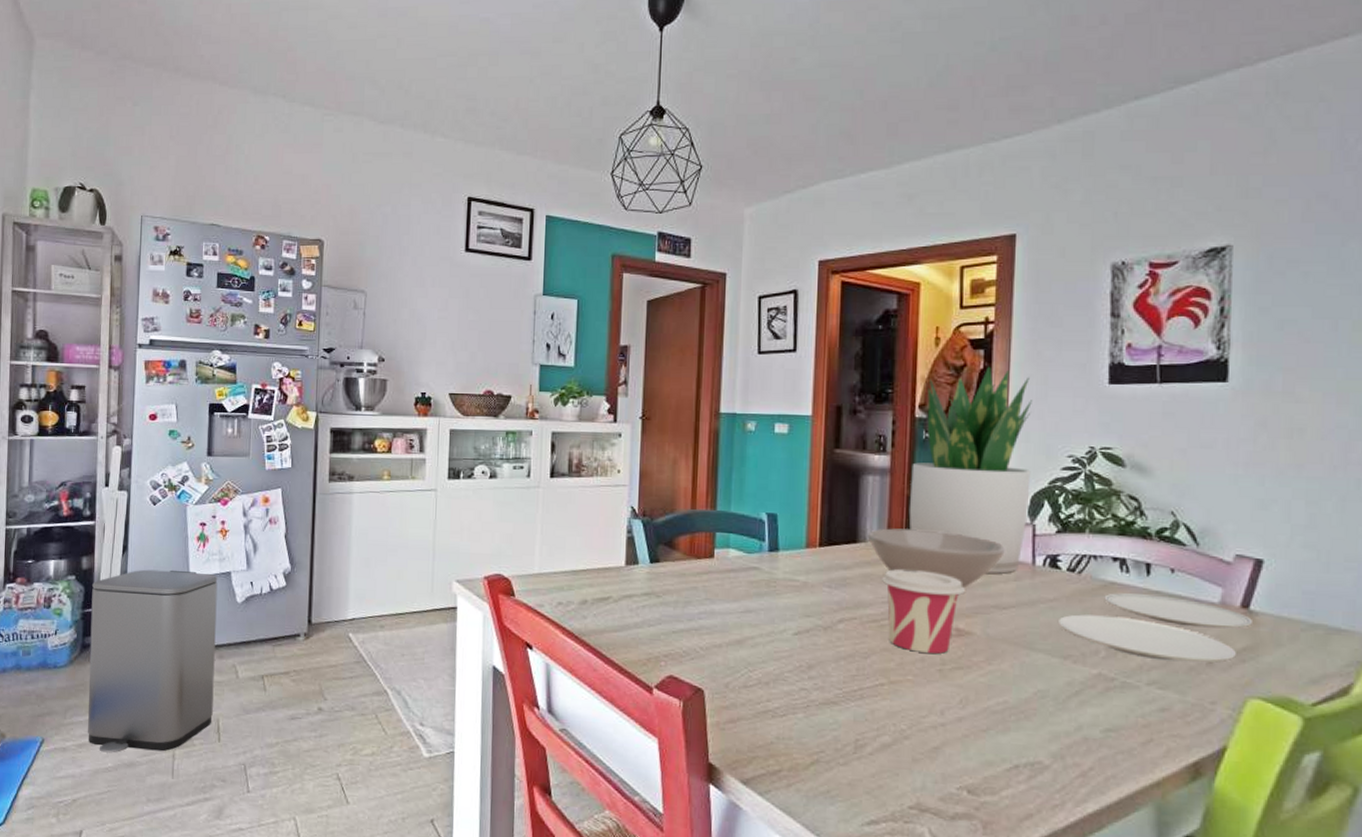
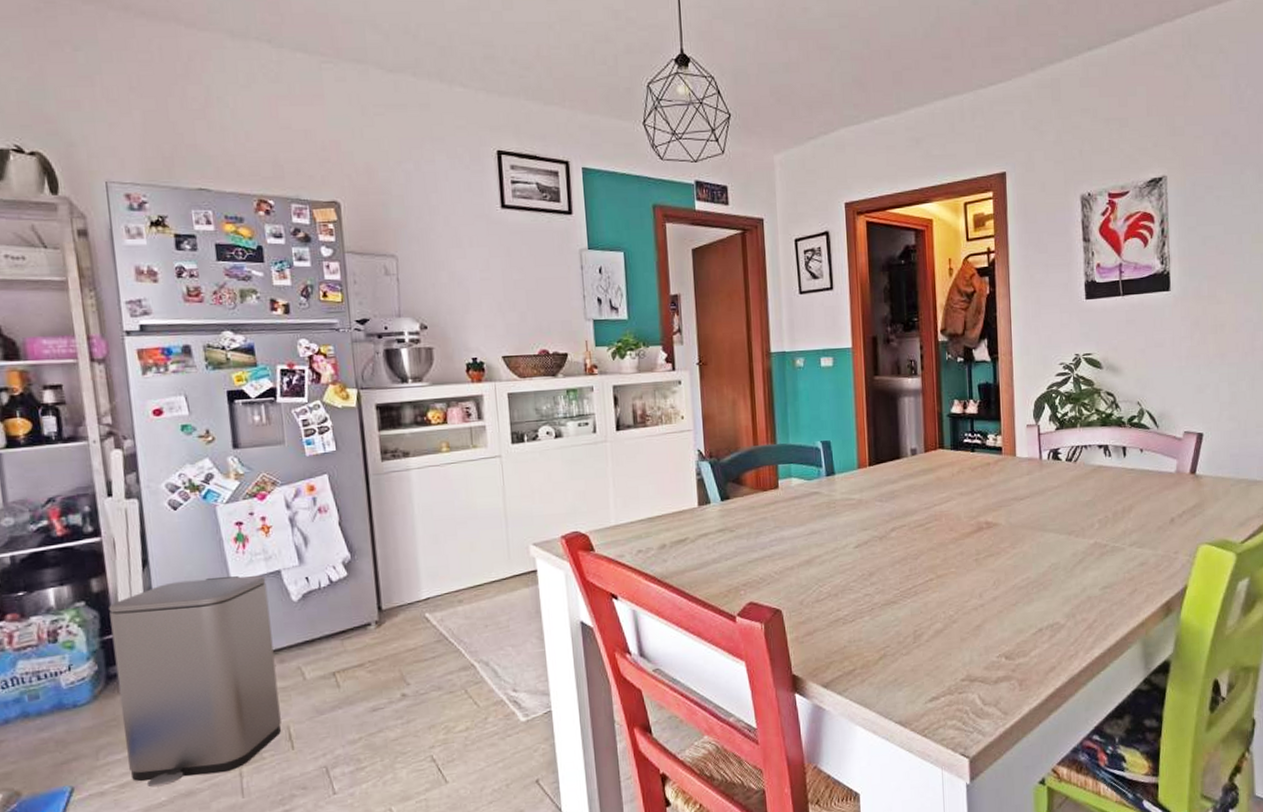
bowl: present [867,528,1006,588] -> none [908,439,1019,486]
cup: present [882,569,965,654] -> none [923,476,990,547]
planter: present [908,366,1032,574] -> none [939,291,1033,471]
plate: present [1059,614,1236,663] -> none [1063,493,1189,525]
plate: present [1104,593,1254,629] -> none [1094,472,1199,494]

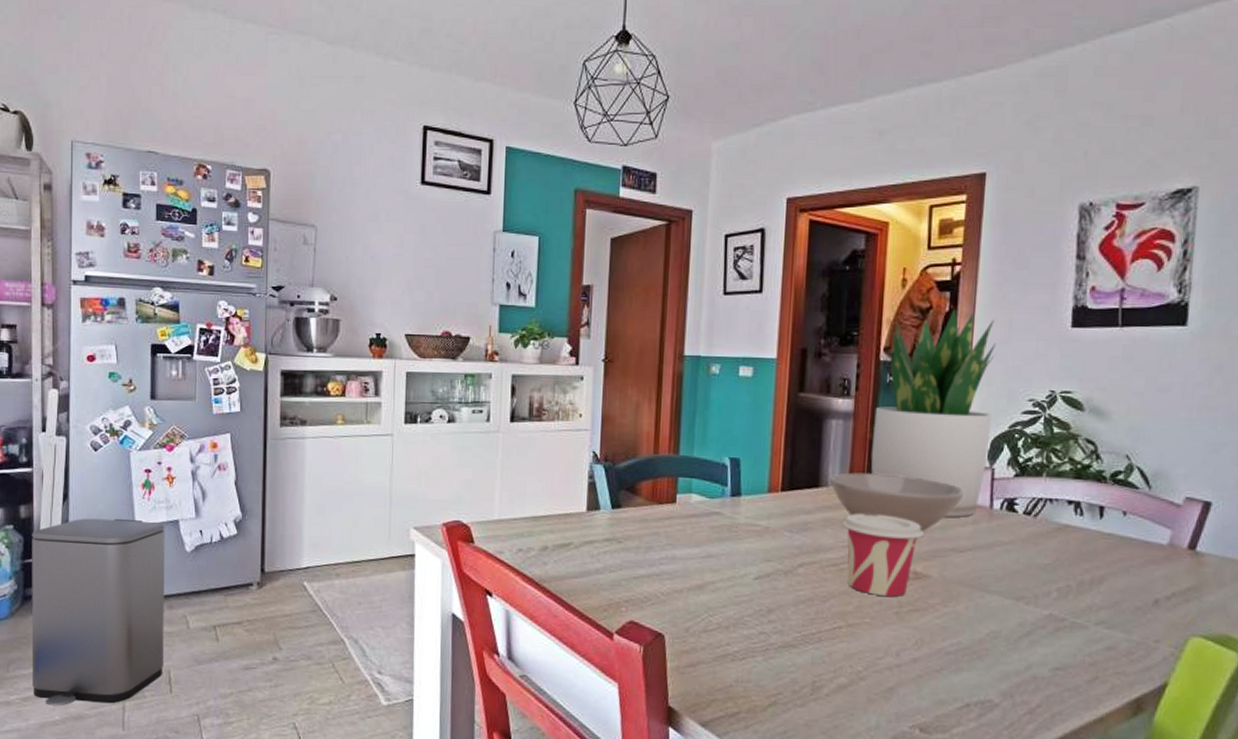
bowl: none [908,439,1019,486] -> present [829,472,965,531]
cup: none [923,476,990,547] -> present [843,513,924,597]
planter: none [939,291,1033,471] -> present [870,308,996,517]

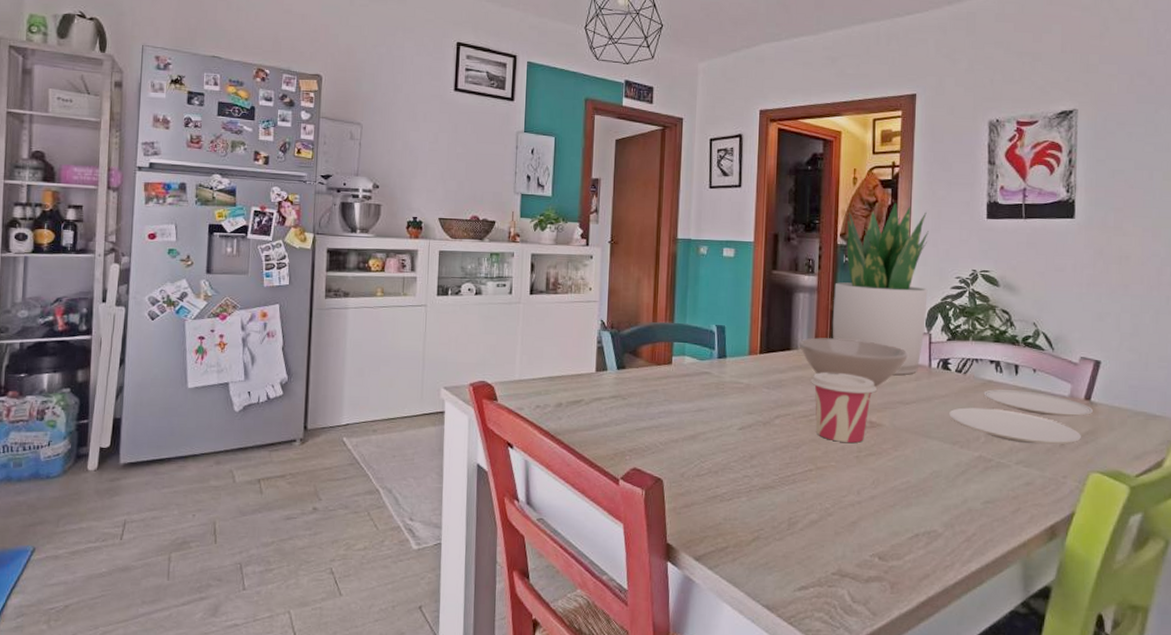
pedal bin: present [31,518,165,707] -> none [81,381,216,559]
plate: none [1013,556,1181,603] -> present [949,407,1081,445]
plate: none [1058,535,1199,570] -> present [983,389,1094,417]

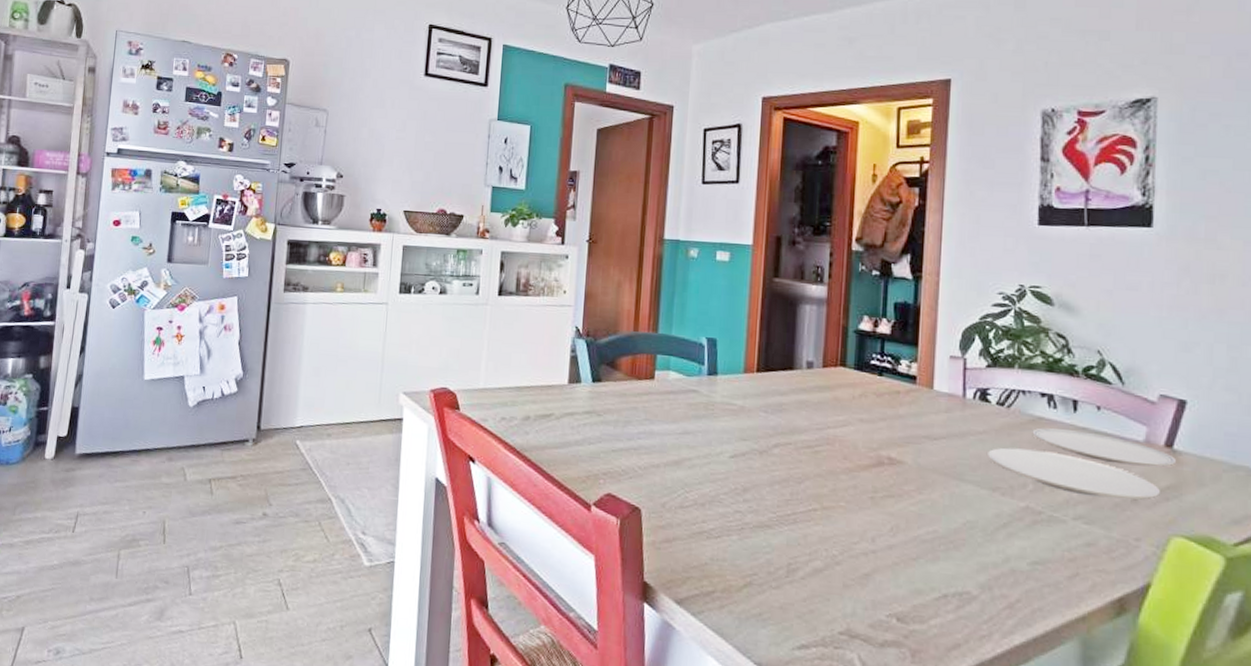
bowl: present [799,337,909,387] -> none [803,356,938,417]
cup: present [811,372,877,443] -> none [817,397,897,481]
planter: present [832,202,929,375] -> none [844,203,964,405]

